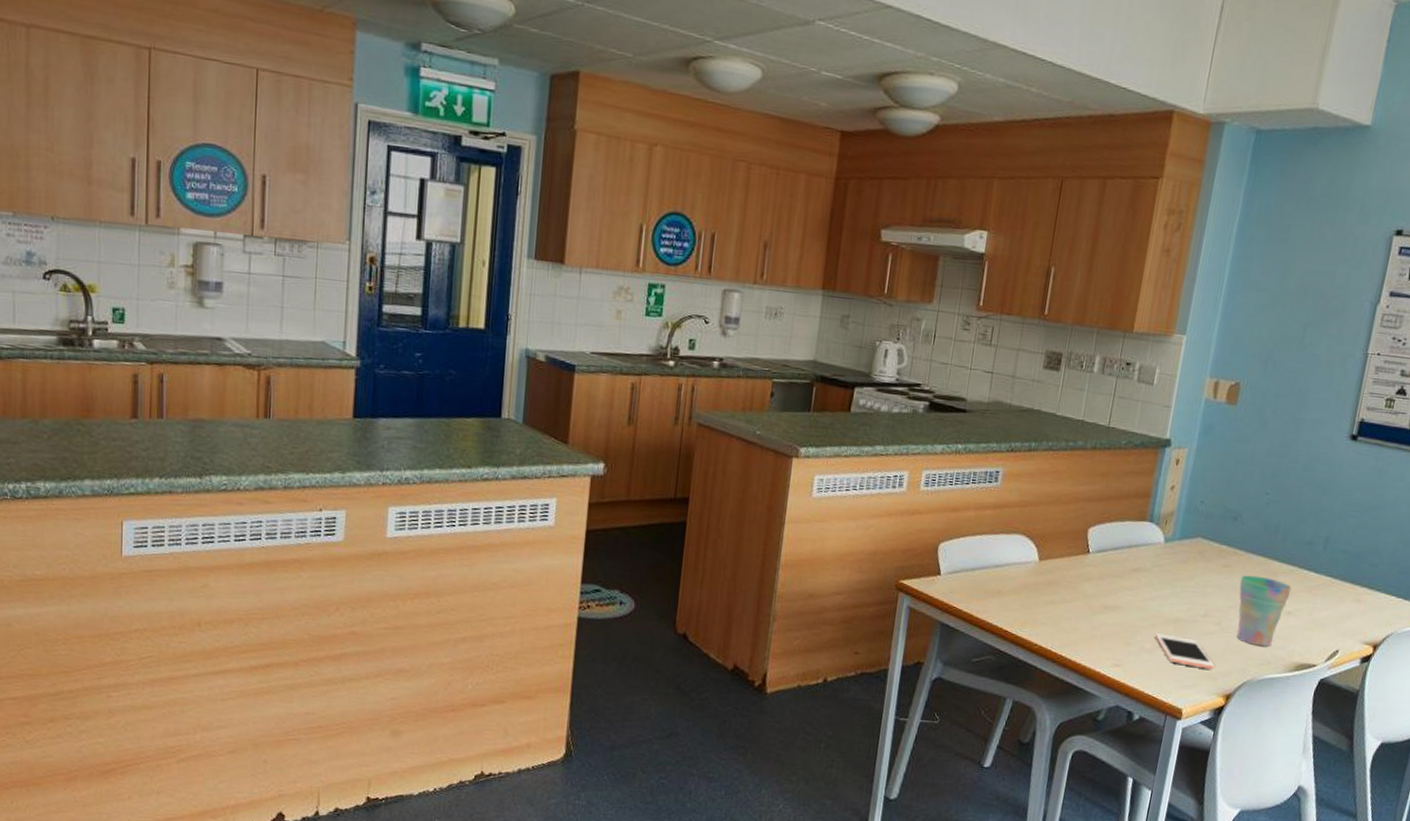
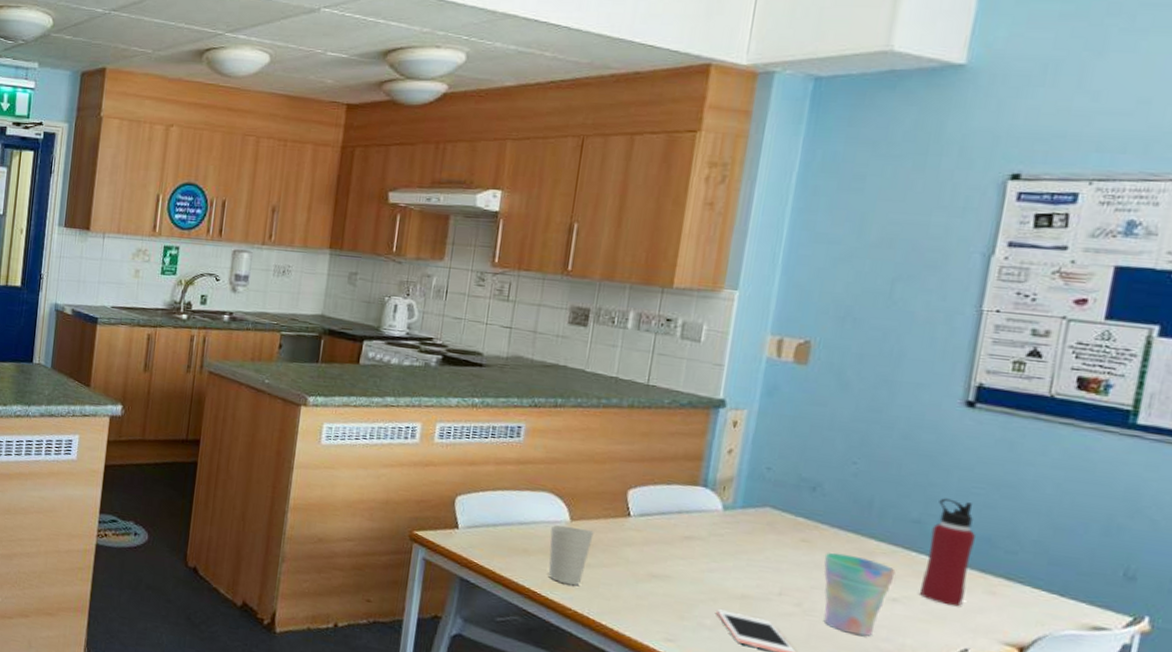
cup: none [1019,565,1059,622] -> present [549,524,594,586]
water bottle: none [1308,521,1350,615] -> present [920,498,975,607]

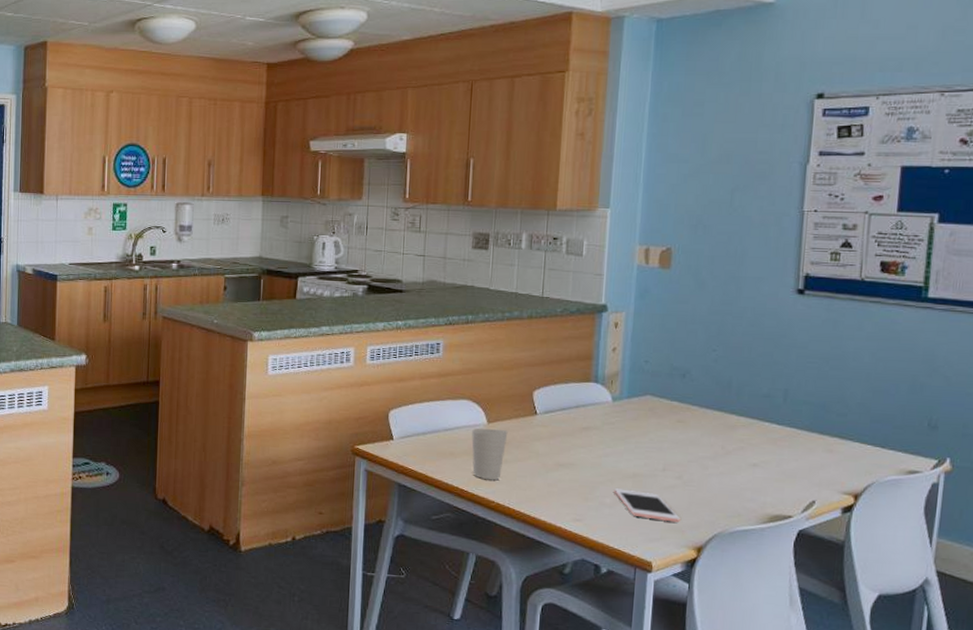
cup: present [823,552,896,637] -> none [697,429,754,500]
water bottle: present [920,498,975,607] -> none [774,374,813,466]

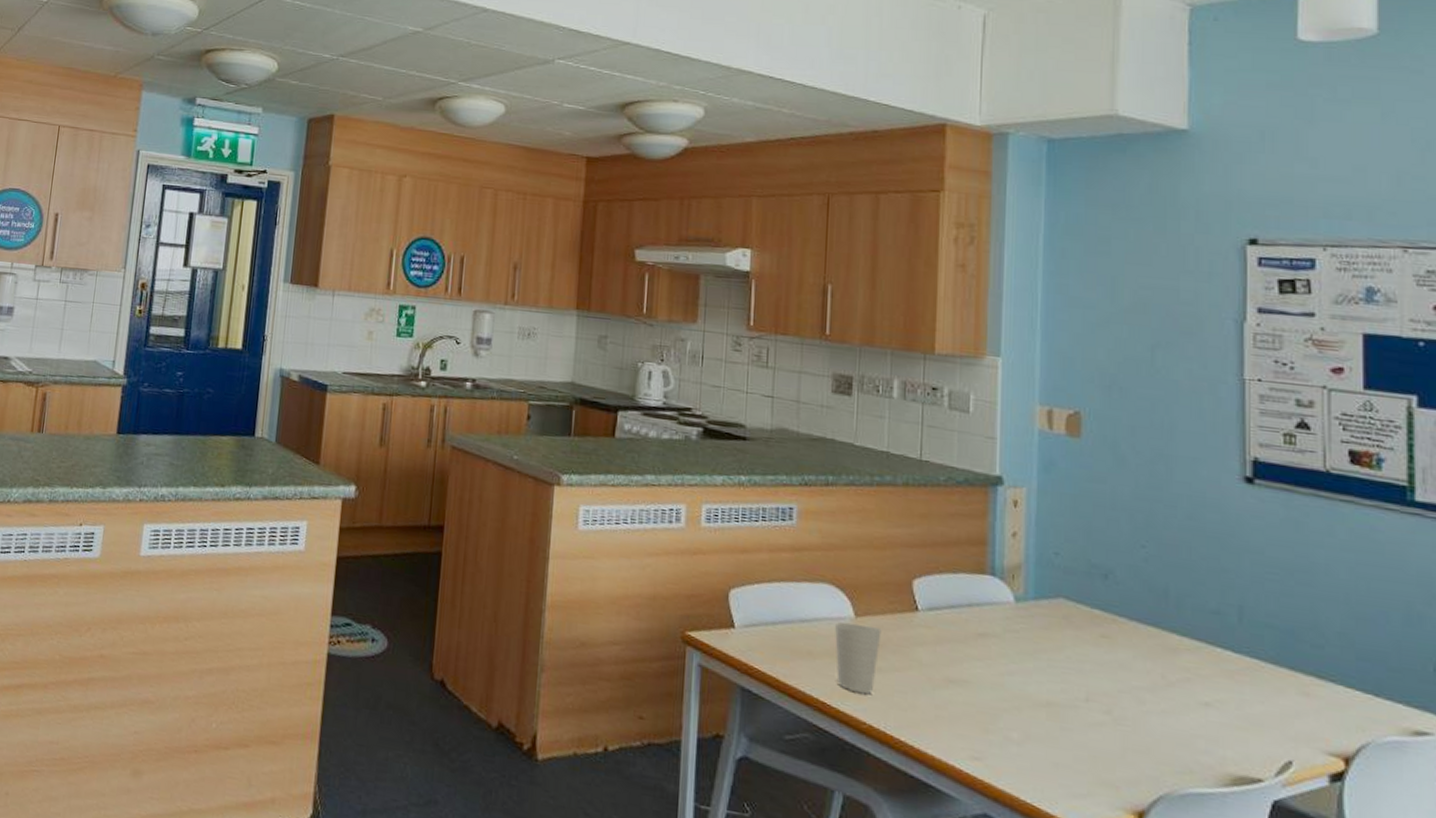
cell phone: present [614,488,680,523] -> none [1023,719,1113,775]

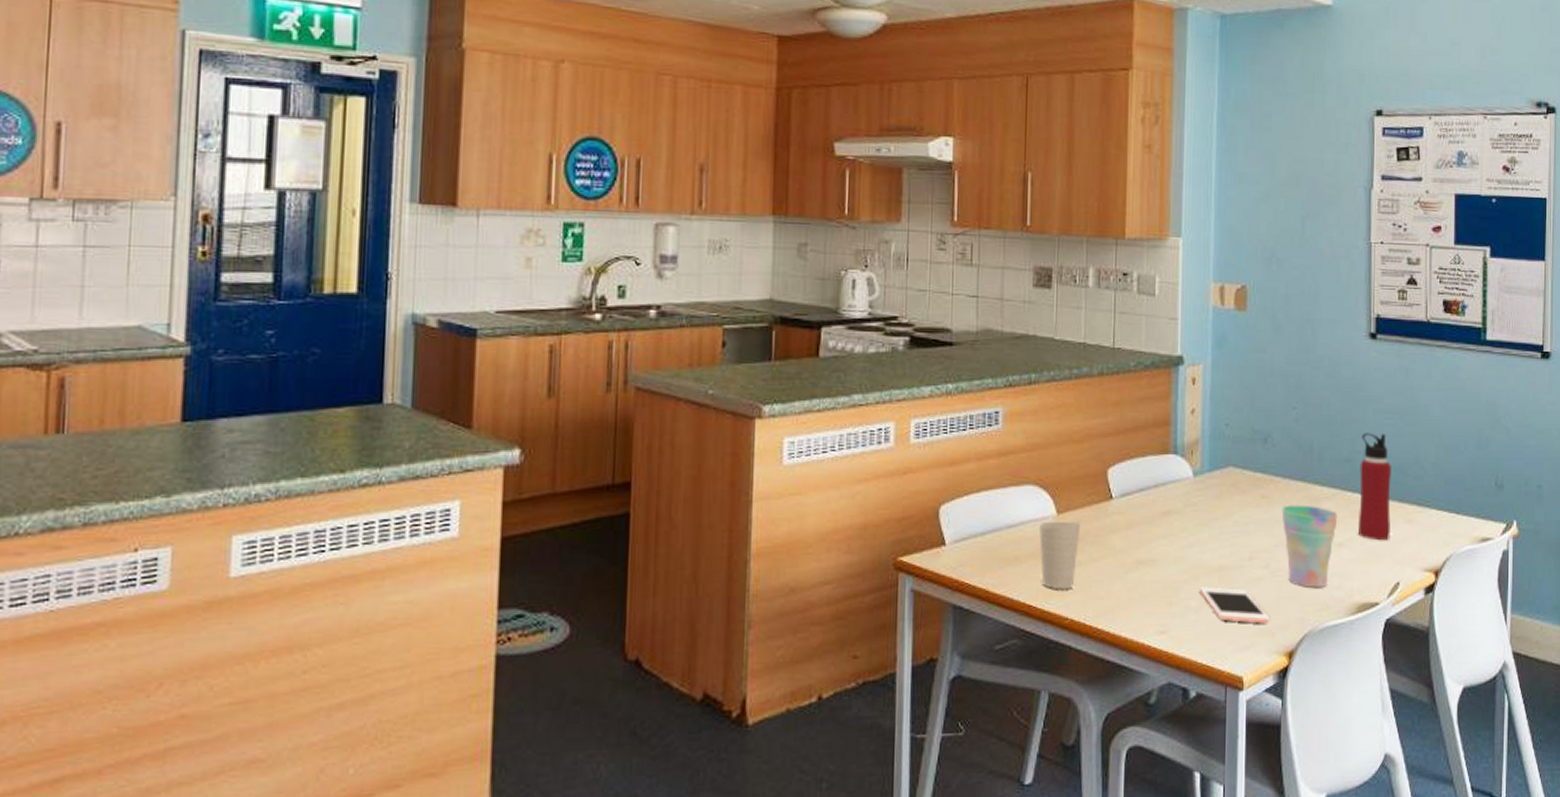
cell phone: none [1023,719,1113,775] -> present [1200,587,1270,624]
cup: none [1127,649,1203,749] -> present [1281,504,1338,589]
water bottle: none [1231,585,1278,711] -> present [1357,433,1391,541]

